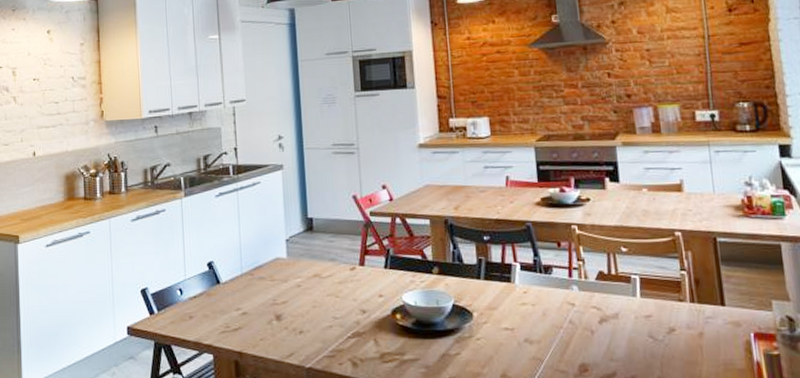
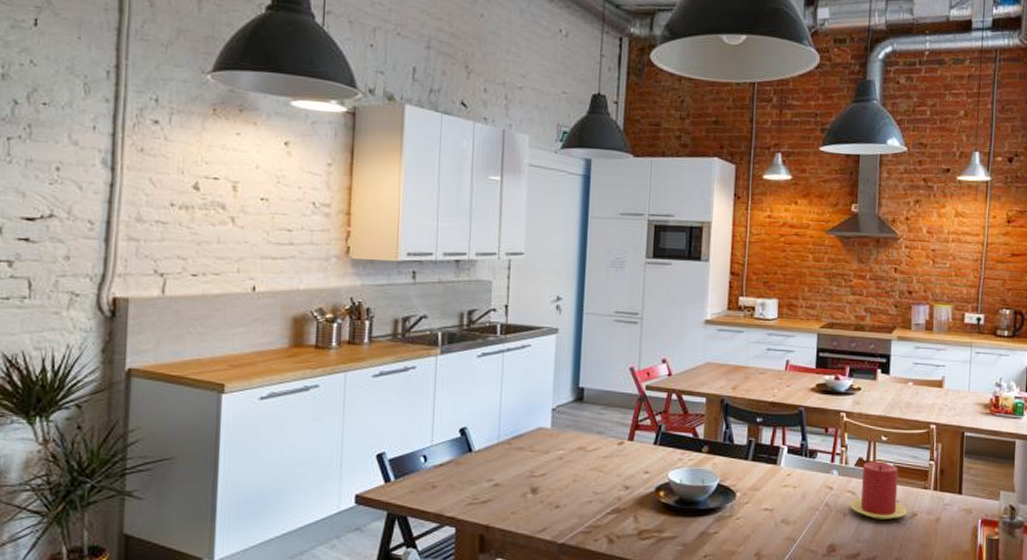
candle: none [596,274,664,336] -> present [850,461,908,519]

